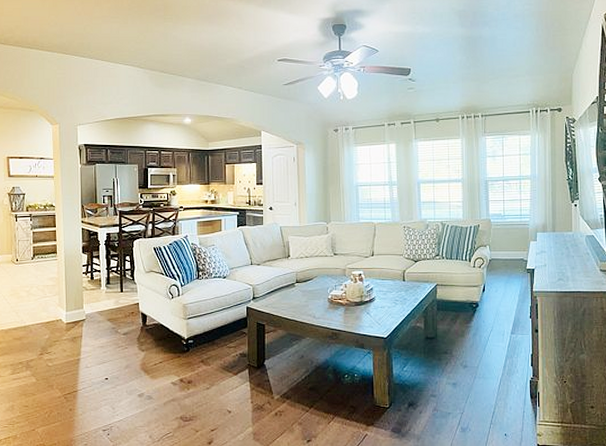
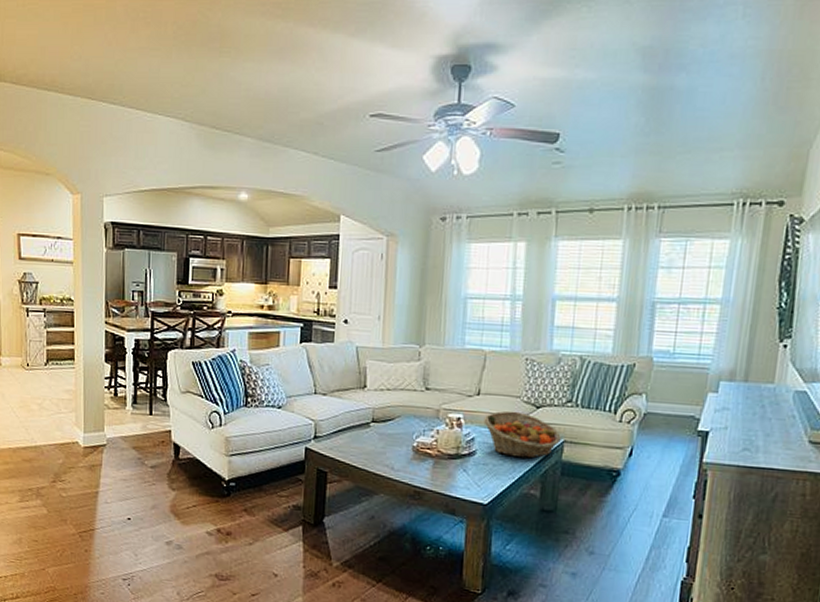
fruit basket: none [378,266,434,300] -> present [483,410,561,459]

